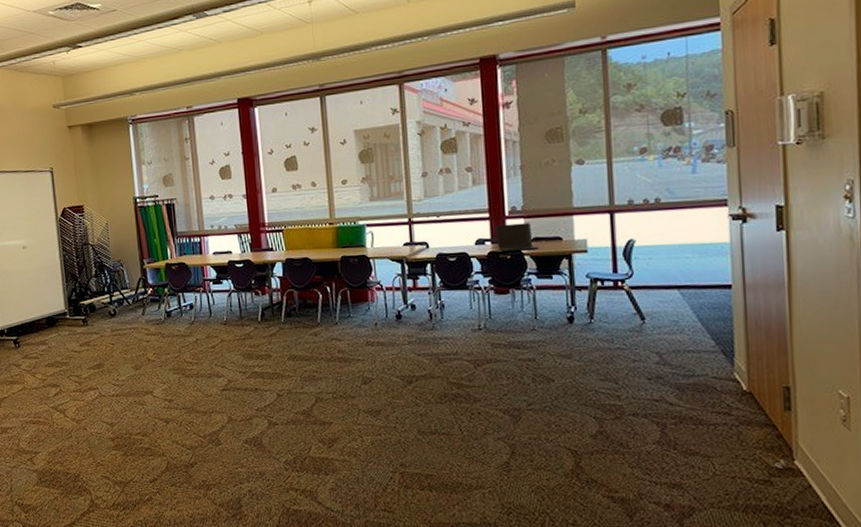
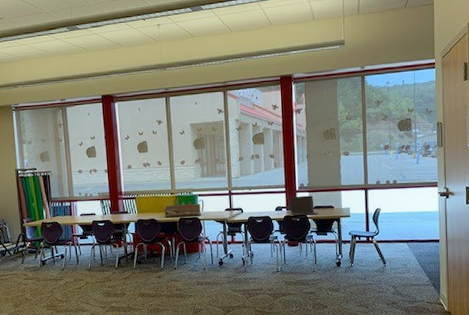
desk organizer: none [321,229,370,256] -> present [164,198,201,218]

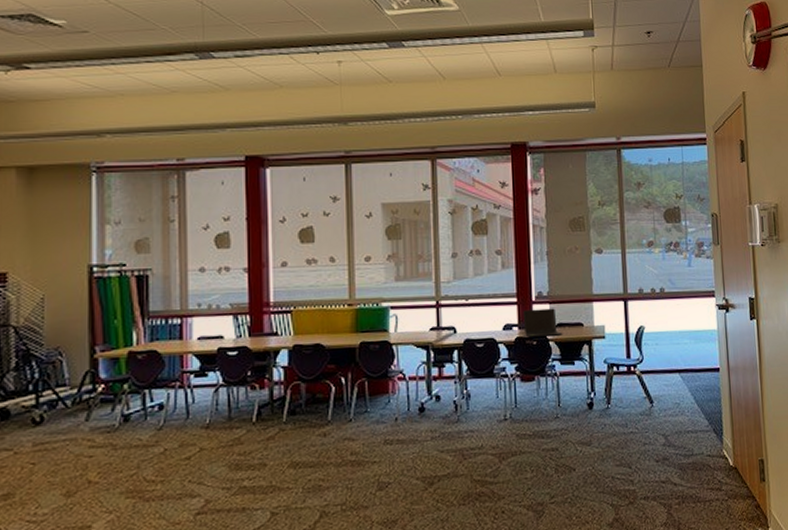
desk organizer: present [164,198,201,218] -> none [337,311,393,342]

